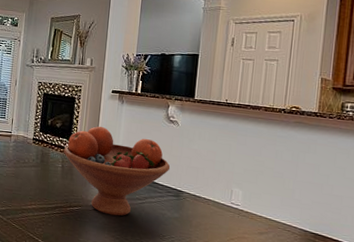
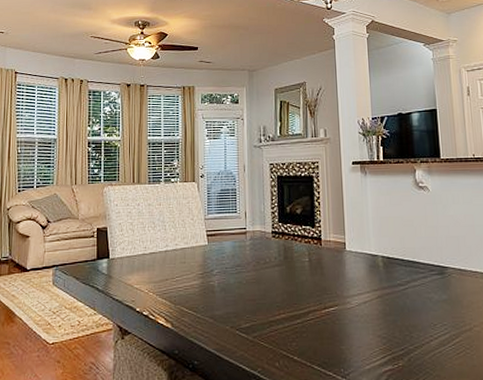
fruit bowl: present [63,126,171,217] -> none [308,205,429,310]

